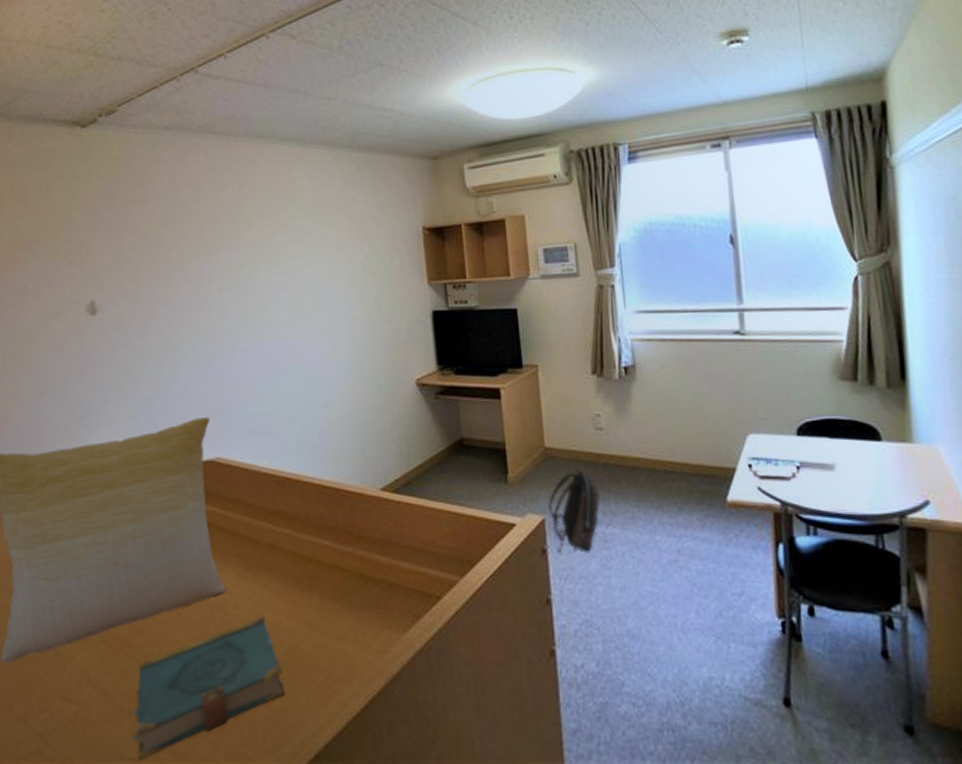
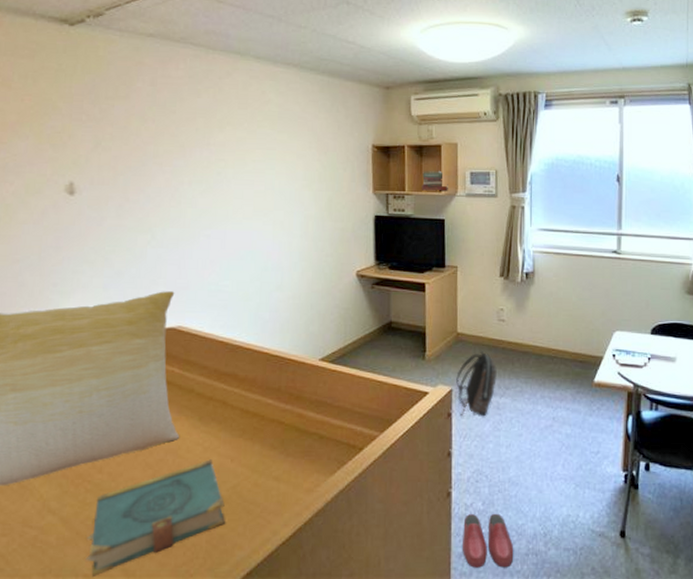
books: none [485,250,518,276] -> present [421,170,448,191]
slippers: none [574,676,644,749] -> present [463,513,514,568]

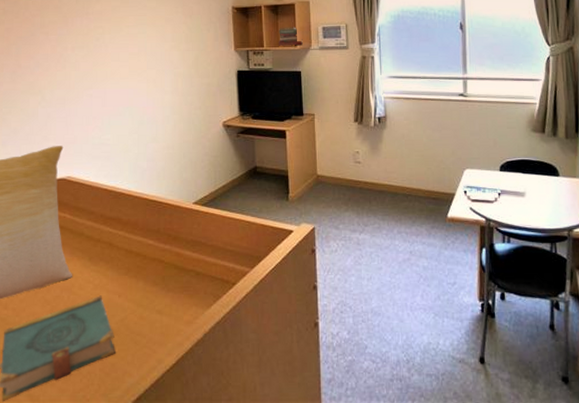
backpack: present [456,351,498,416] -> none [318,191,357,251]
slippers: present [463,513,514,568] -> none [331,341,380,393]

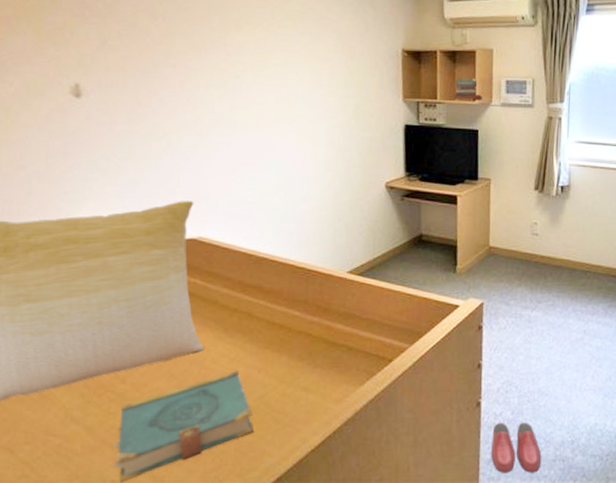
slippers: none [331,341,380,393] -> present [491,422,542,473]

